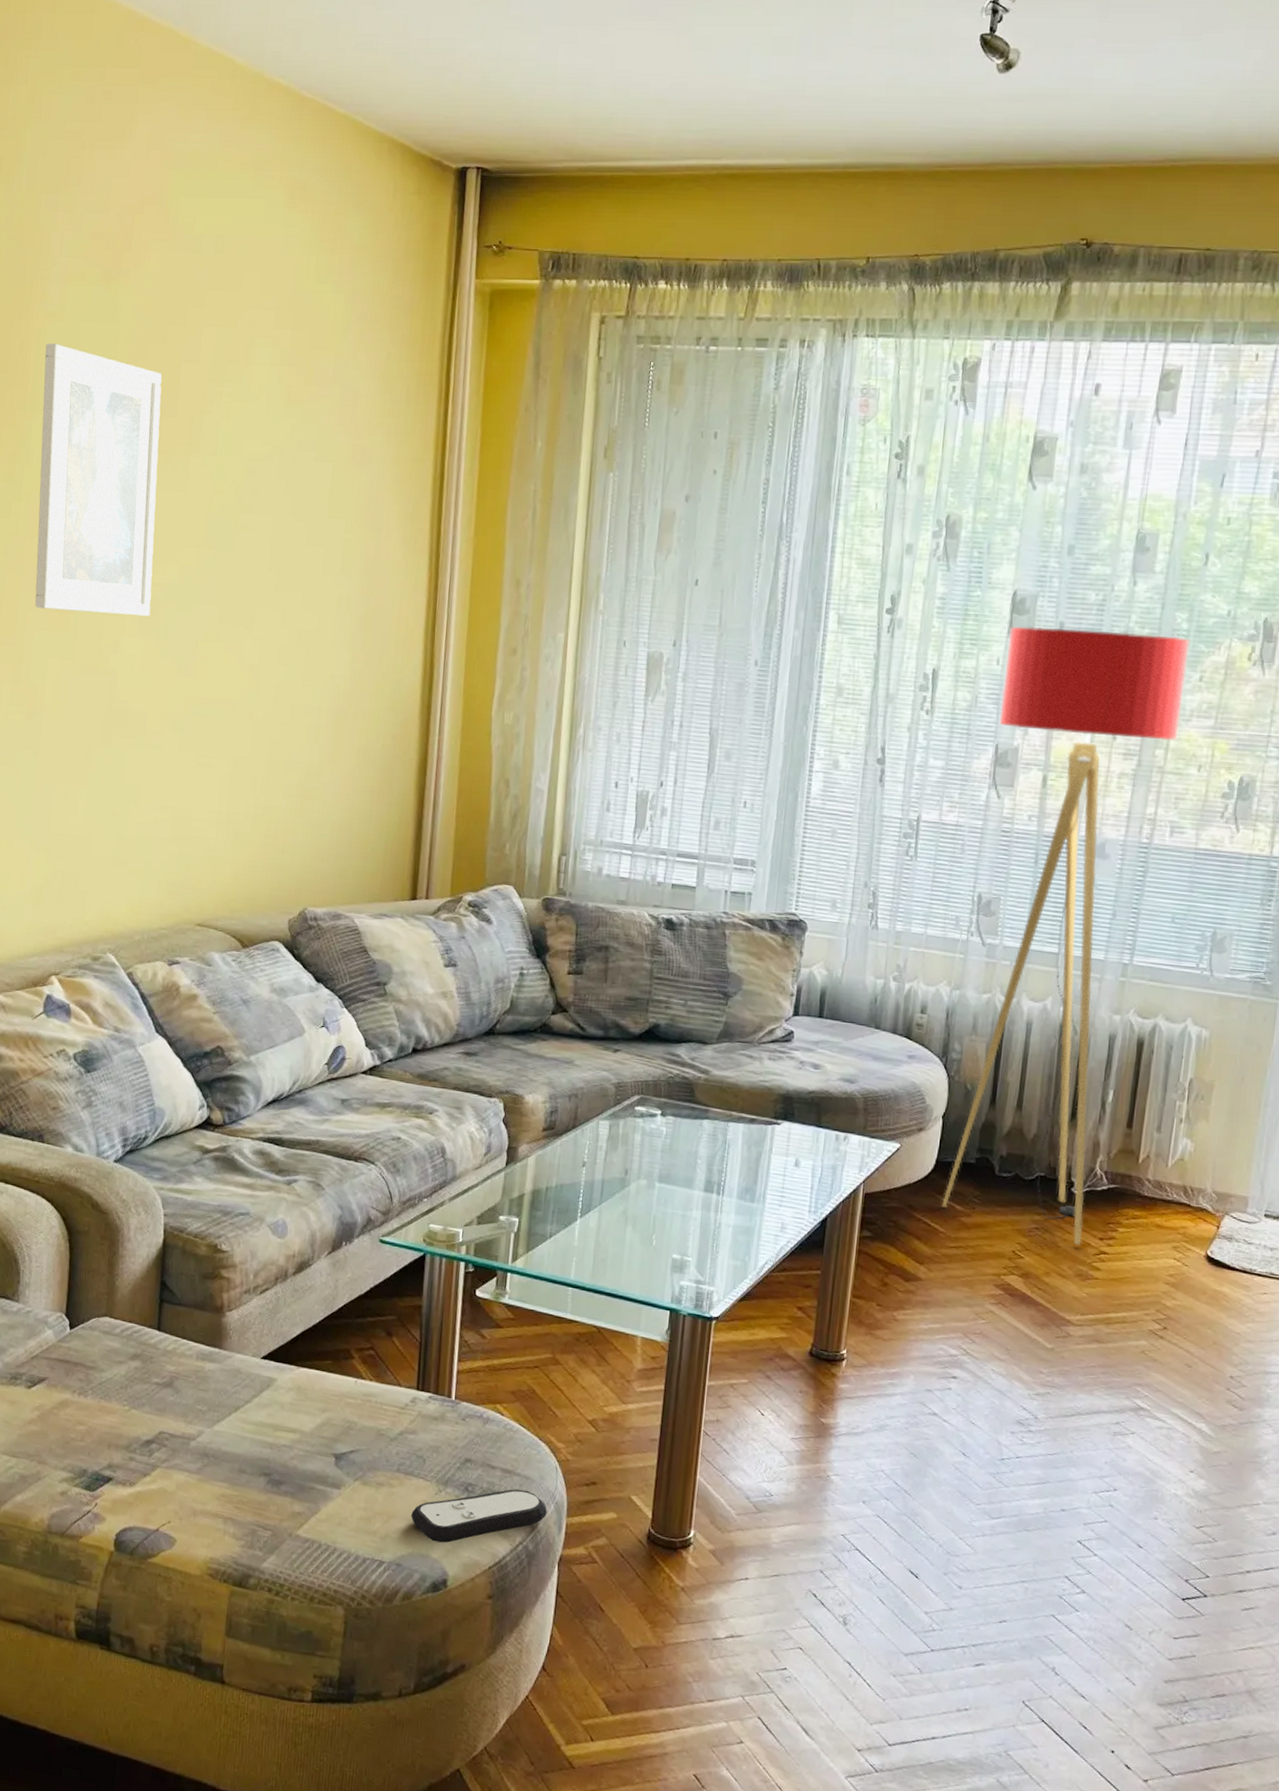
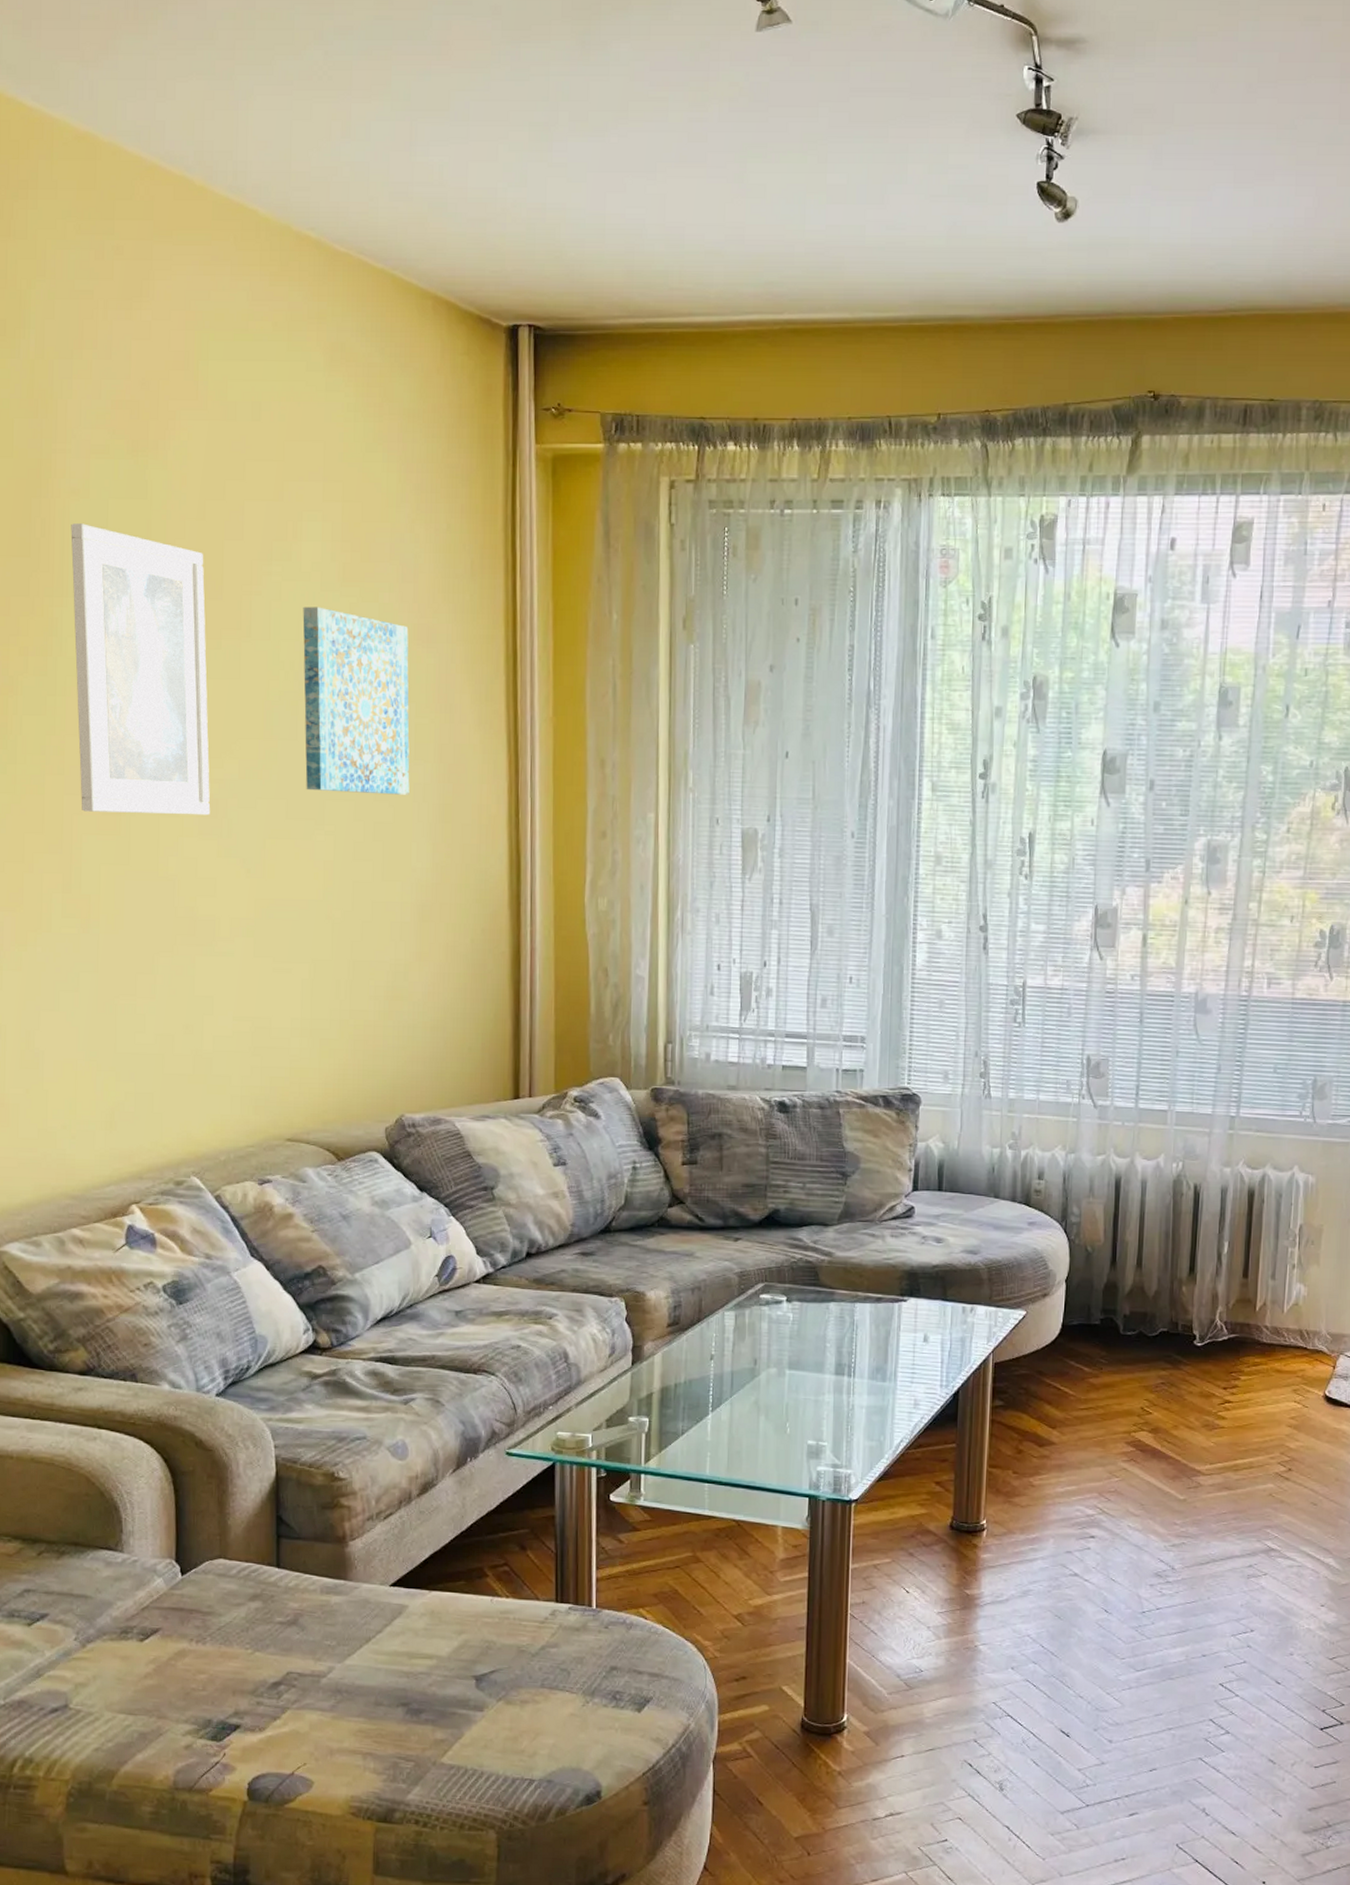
wall art: none [239,425,345,606] -> present [303,606,410,795]
remote control: present [411,1489,547,1543] -> none [559,1691,698,1755]
floor lamp: present [941,626,1191,1245] -> none [1070,785,1277,1396]

